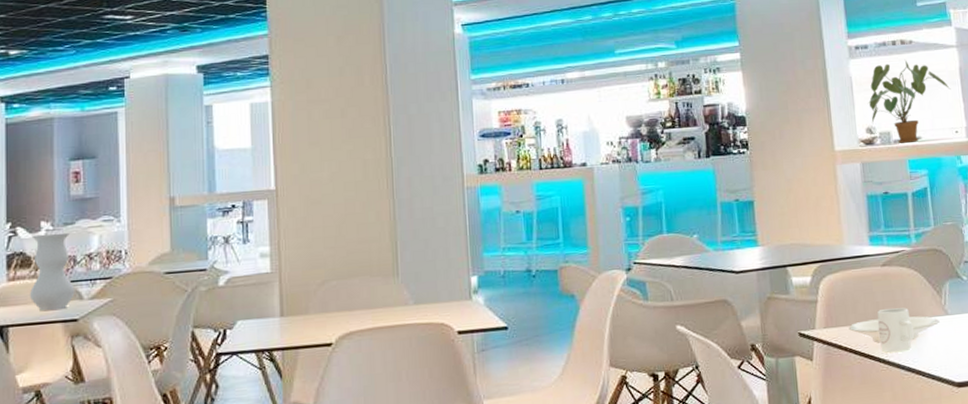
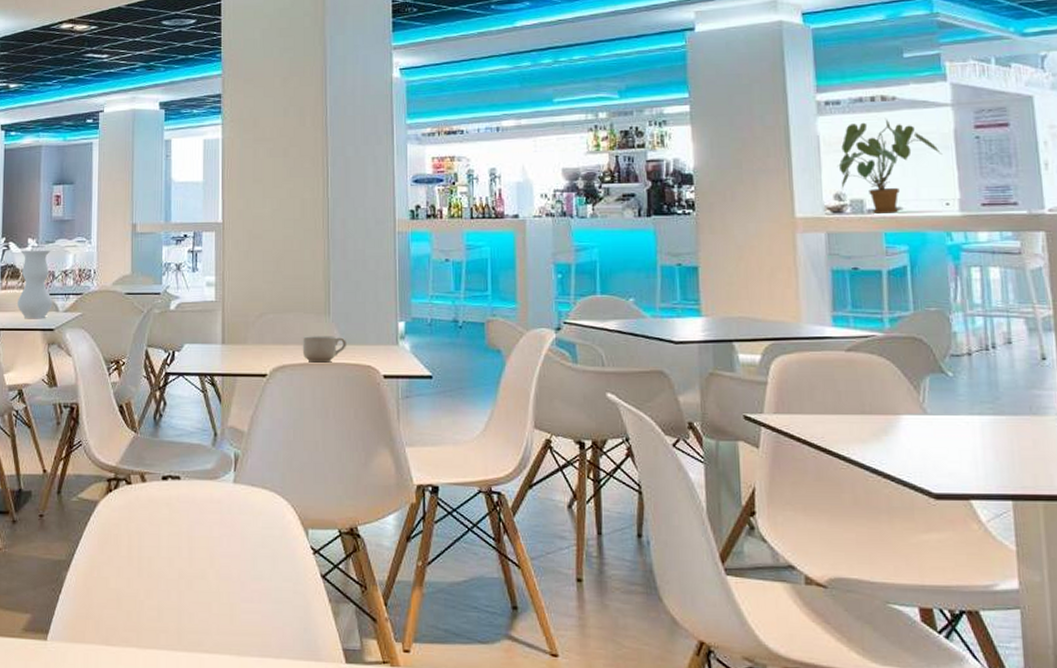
teacup: none [370,297,418,327] -> present [302,336,346,363]
saucer: present [848,316,940,343] -> none [803,410,916,438]
mug: present [877,307,915,354] -> none [838,400,884,451]

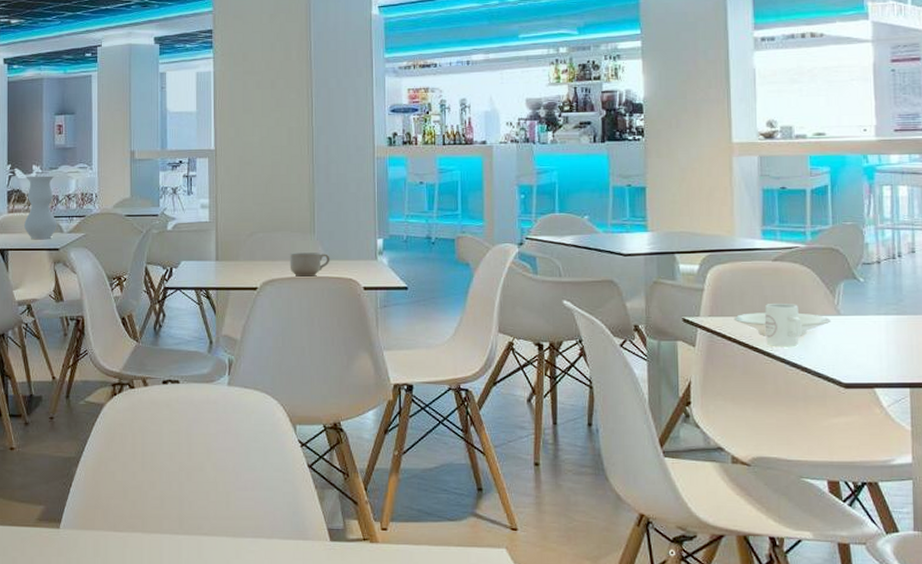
saucer: none [803,410,916,438] -> present [734,313,831,336]
house plant: present [837,119,943,215] -> none [770,54,862,140]
mug: none [838,400,884,451] -> present [764,304,803,347]

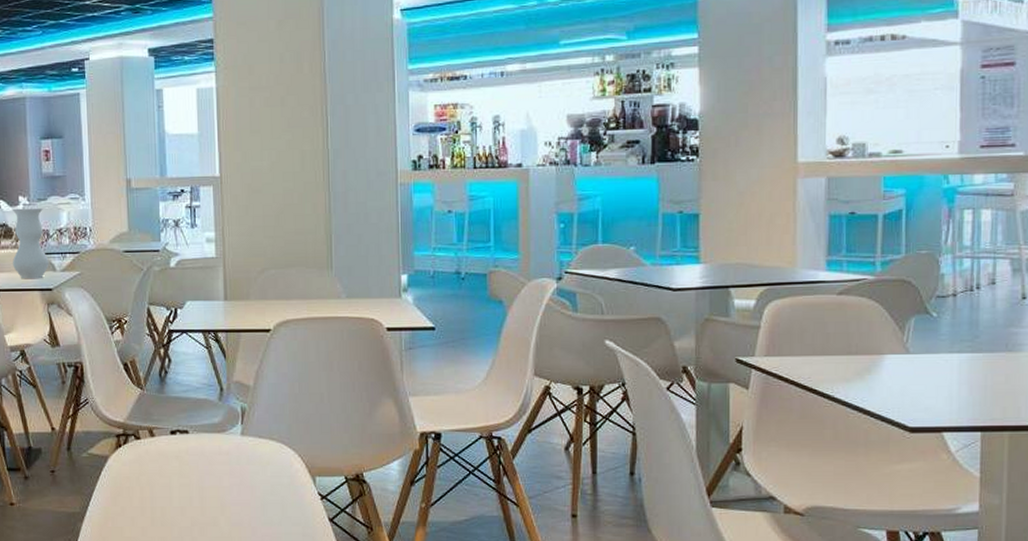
teacup: present [289,252,330,277] -> none [305,290,349,317]
saucer: present [734,313,831,336] -> none [792,351,898,377]
mug: present [764,304,803,347] -> none [825,341,867,389]

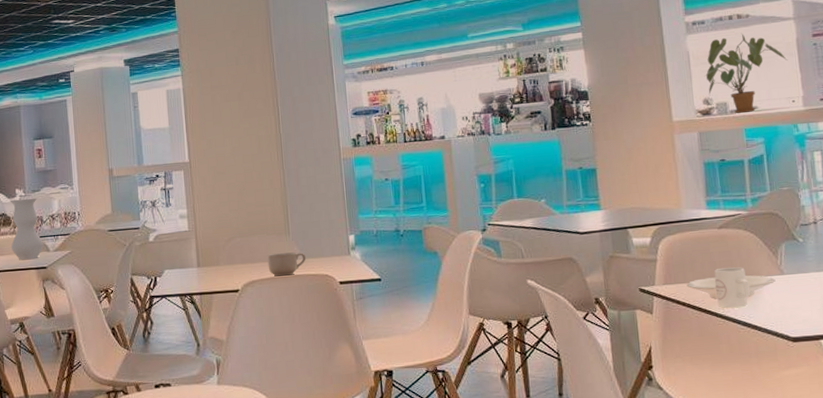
teacup: none [305,290,349,317] -> present [267,252,306,277]
saucer: none [792,351,898,377] -> present [686,275,776,300]
mug: none [825,341,867,389] -> present [714,267,751,309]
house plant: none [842,59,947,158] -> present [704,33,788,114]

